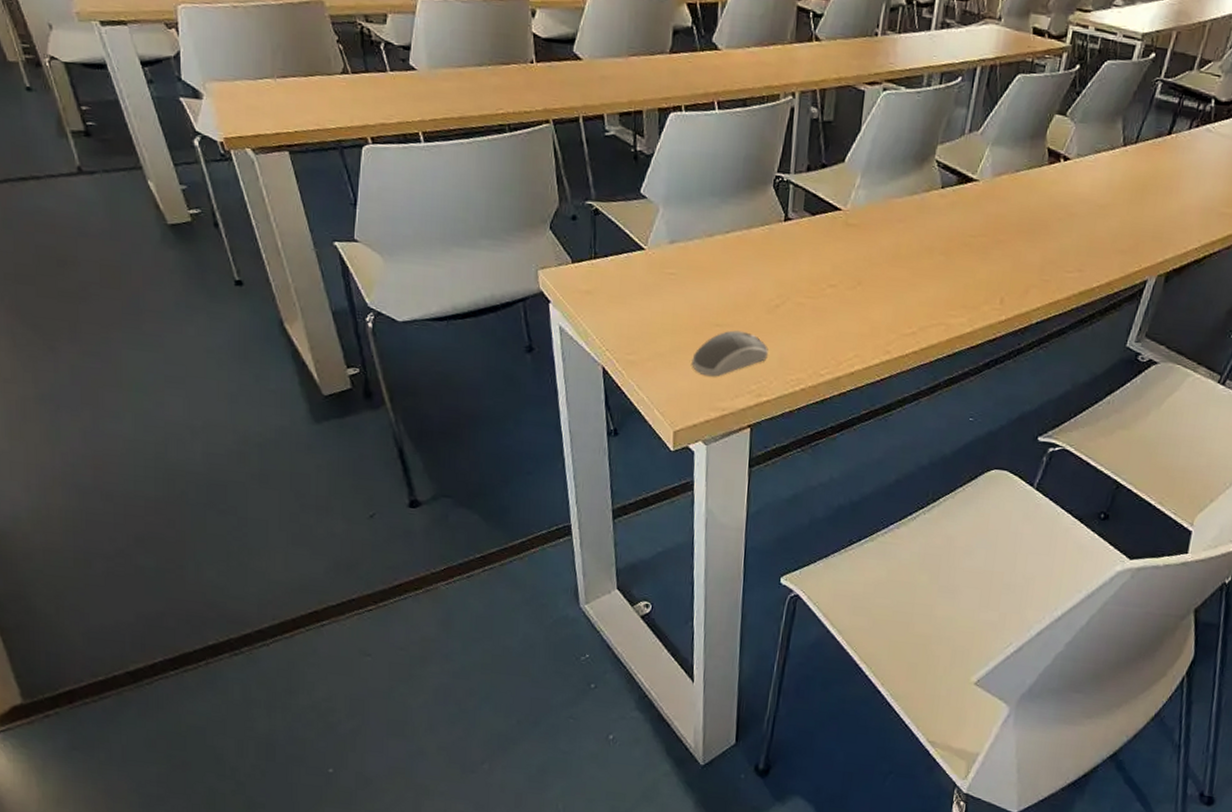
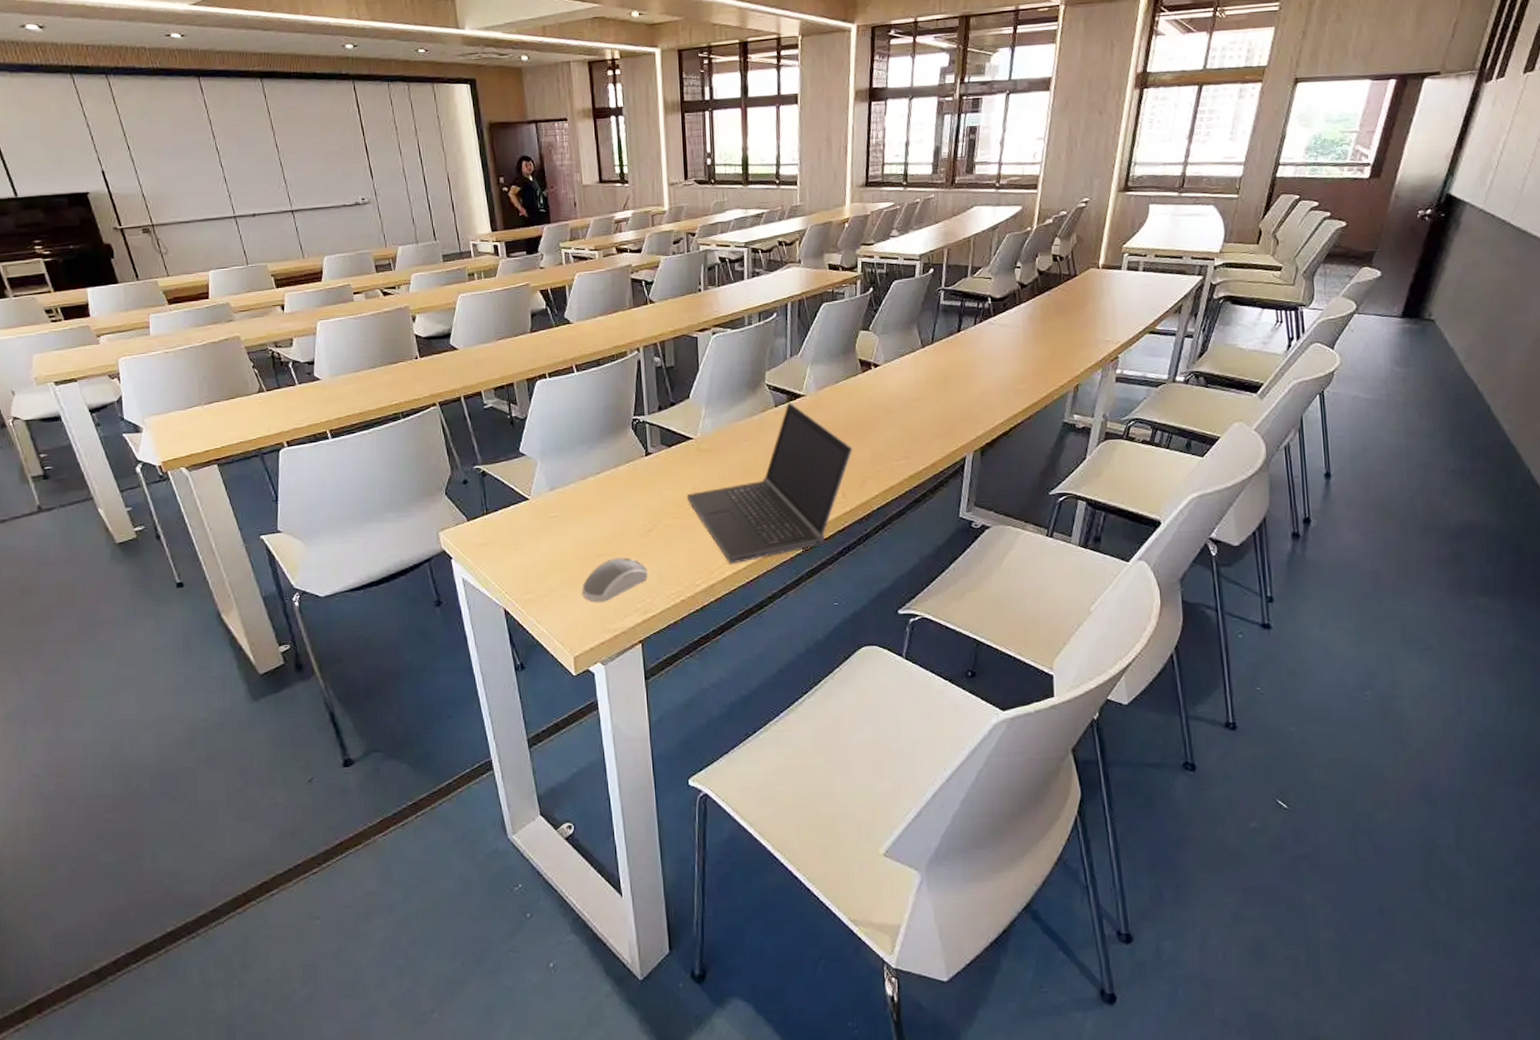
laptop computer: none [823,185,1022,358] -> present [686,402,853,564]

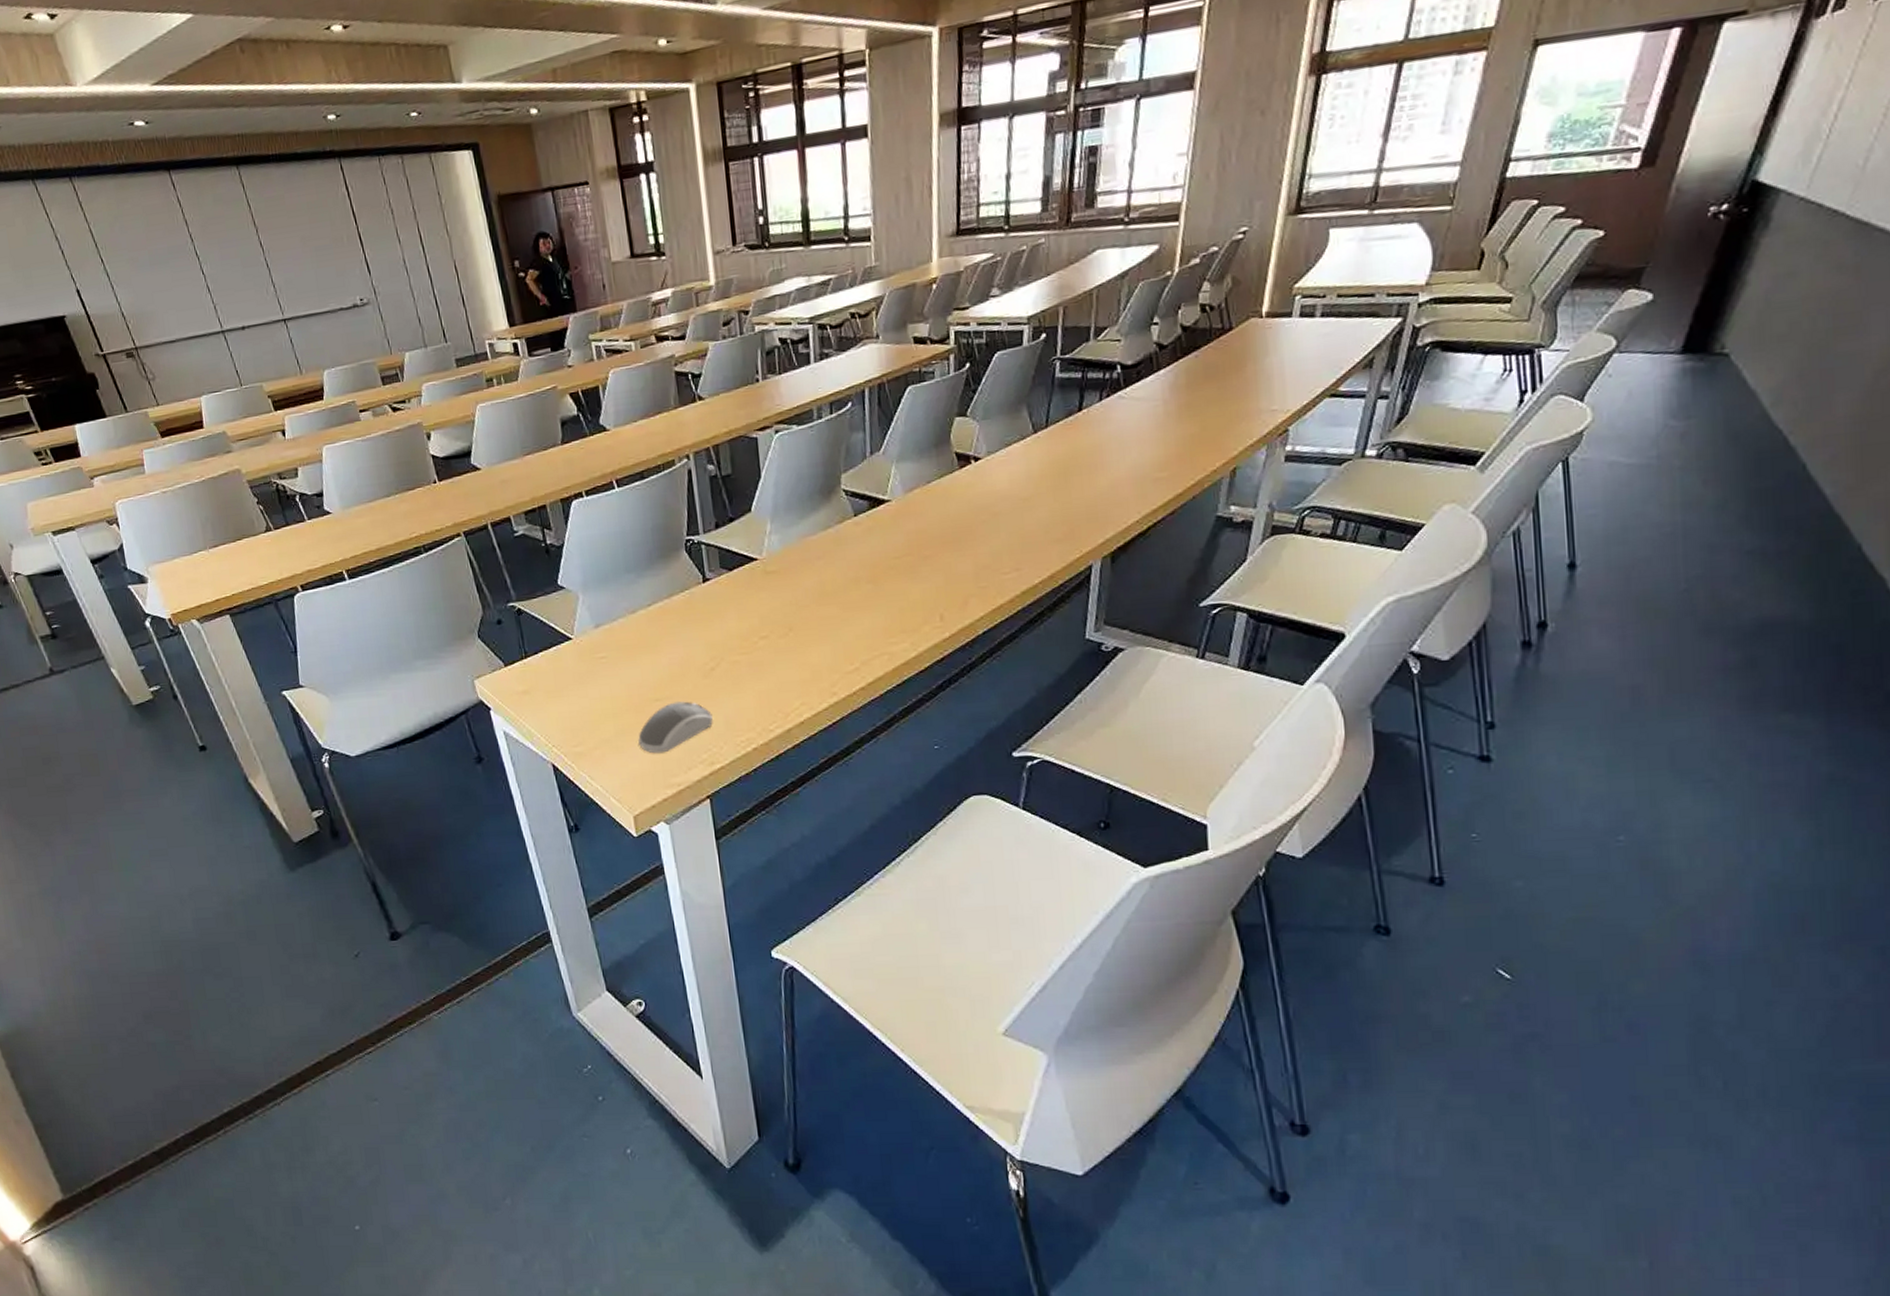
laptop computer: present [686,402,853,564] -> none [753,509,951,705]

